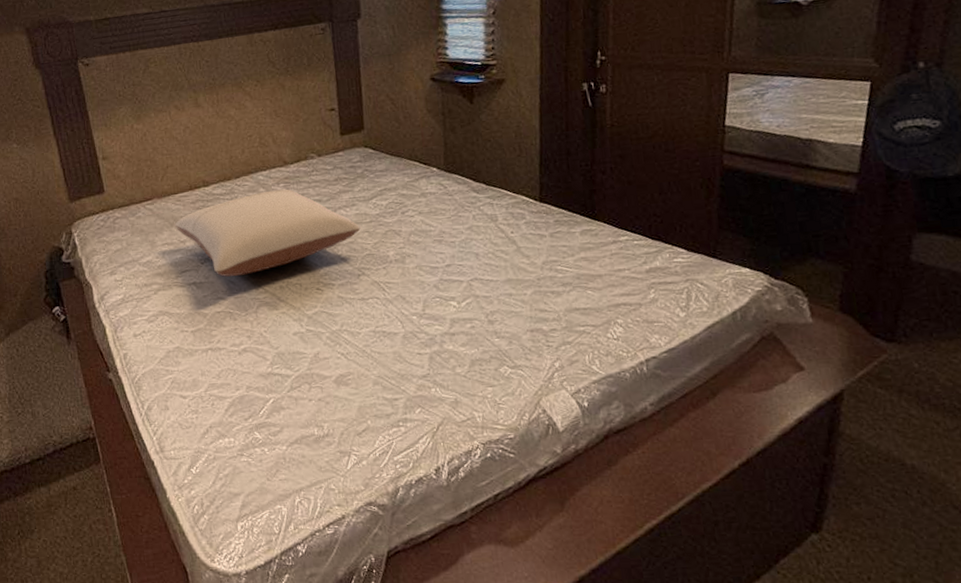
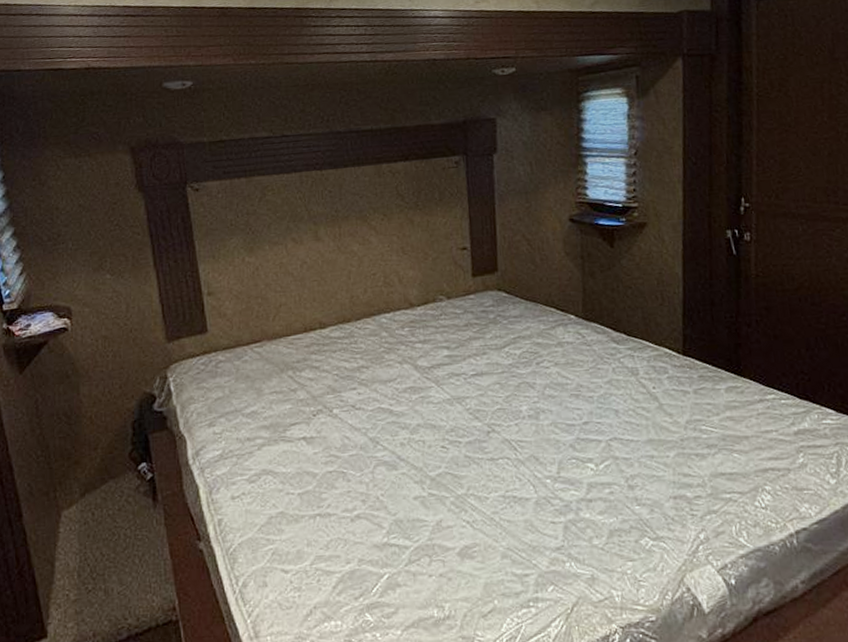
pillow: present [174,189,361,277] -> none [285,333,491,432]

